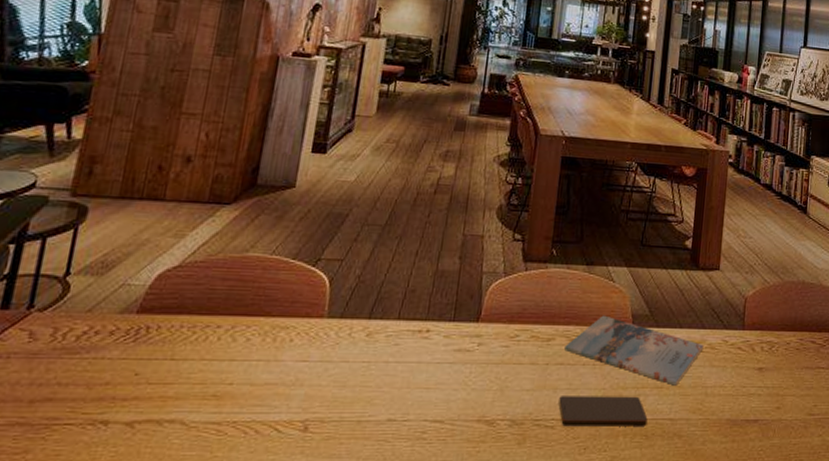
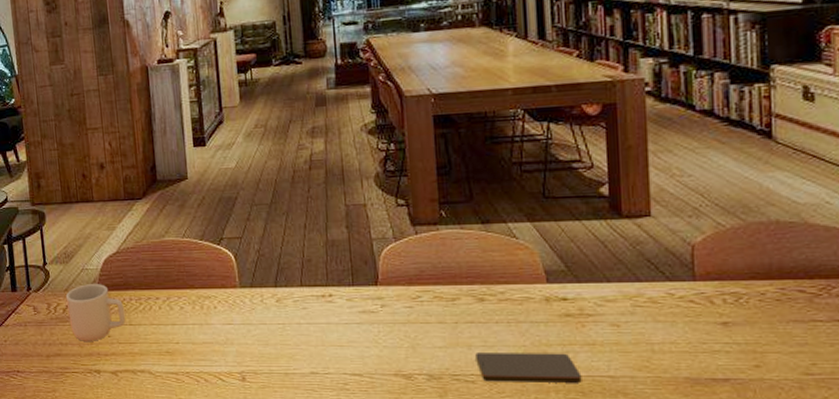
mug: none [80,303,170,381] -> present [65,283,126,341]
magazine: present [565,315,704,386] -> none [472,273,642,342]

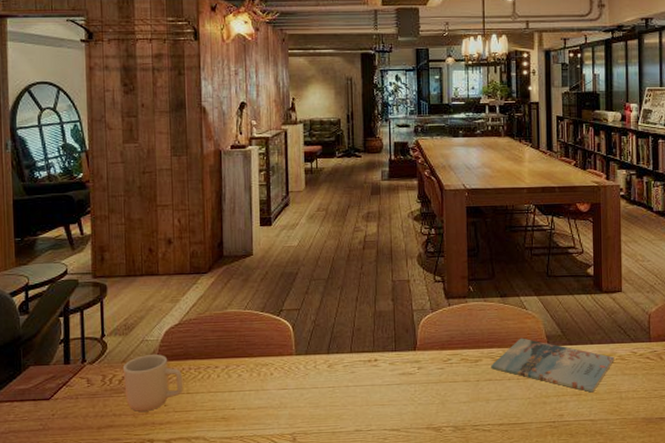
magazine: none [472,273,642,342] -> present [491,338,615,393]
phone: present [475,353,582,383] -> none [492,403,571,430]

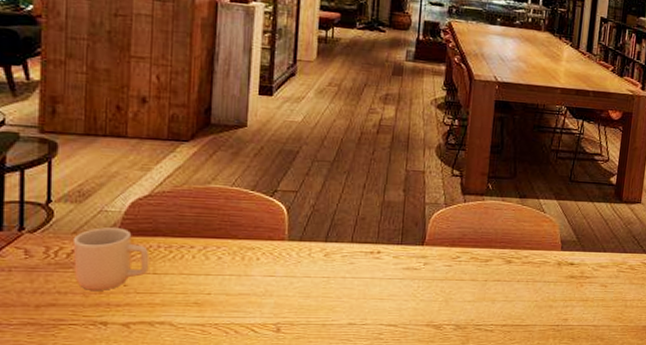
magazine: present [491,338,615,393] -> none [501,240,625,299]

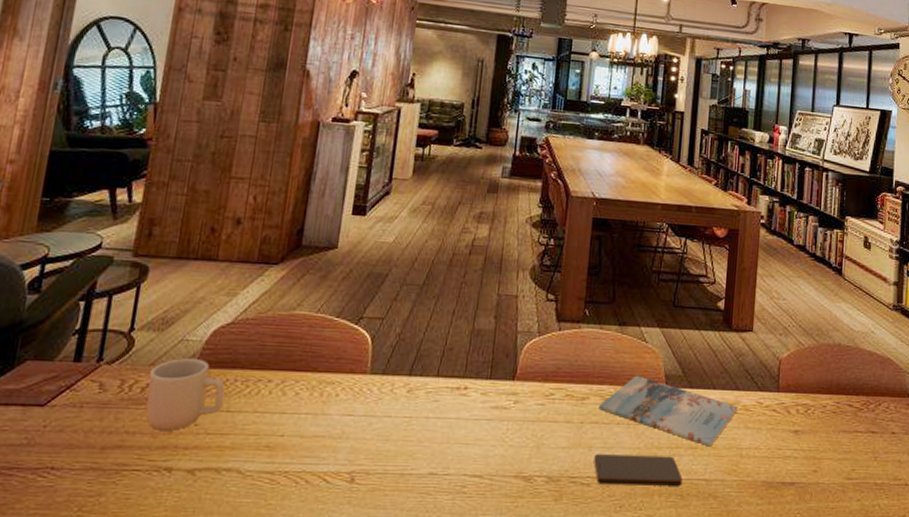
phone: none [496,306,574,331] -> present [594,454,683,486]
magazine: none [501,240,625,299] -> present [599,375,738,447]

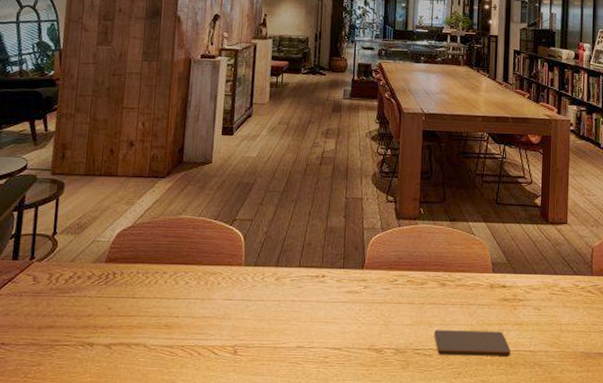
mug: present [145,357,226,430] -> none [69,255,130,313]
magazine: present [599,375,738,447] -> none [436,263,557,323]

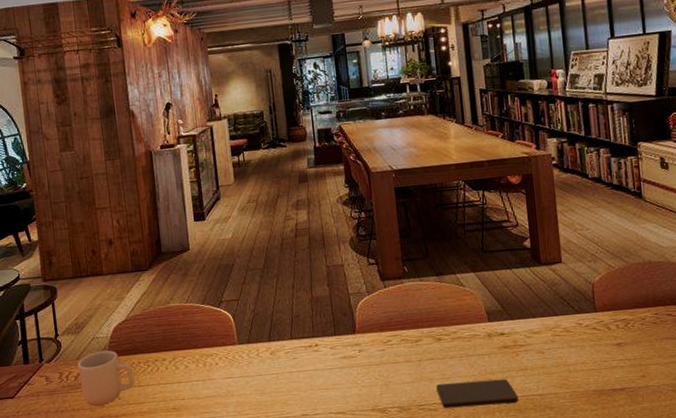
mug: none [69,255,130,313] -> present [77,350,135,406]

